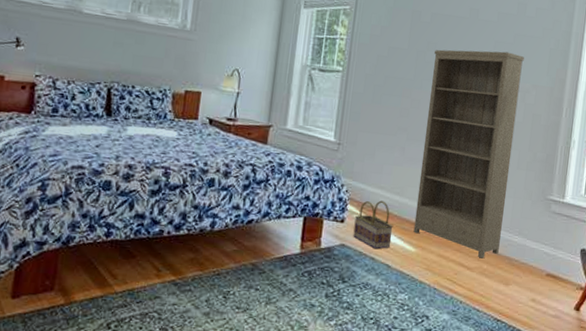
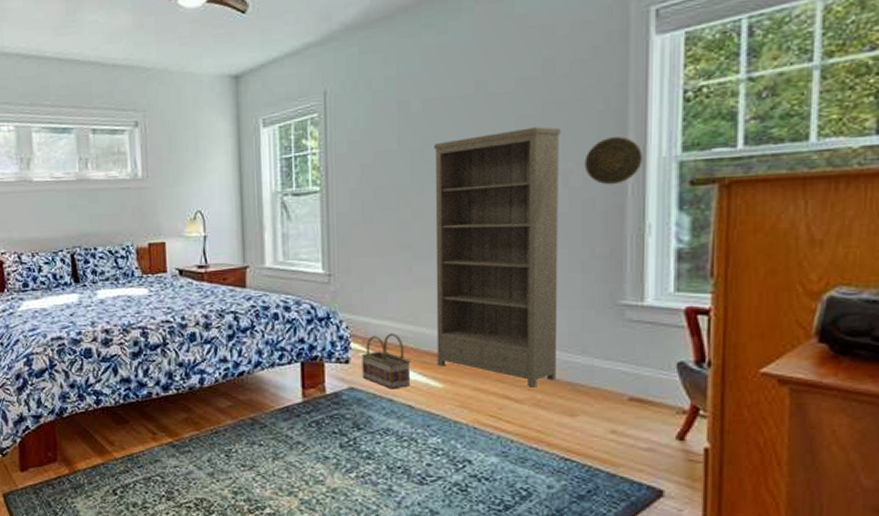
decorative plate: none [537,70,575,107] -> present [584,137,643,185]

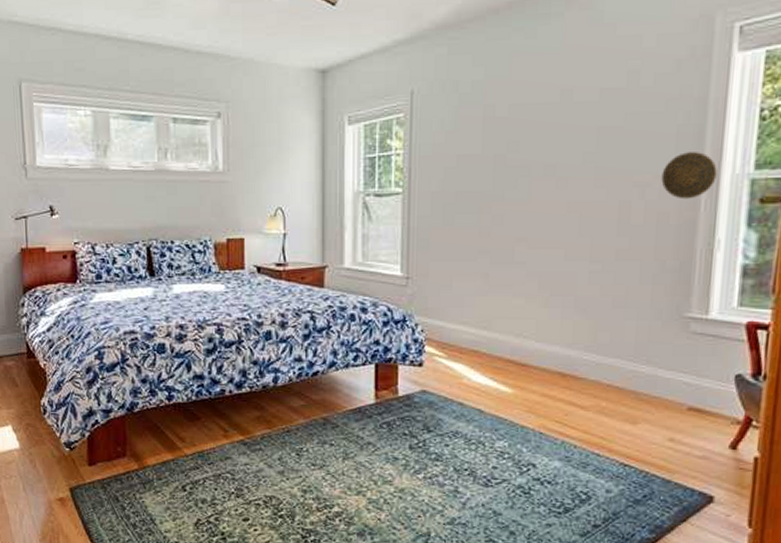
basket: present [362,333,411,390] -> none [435,338,483,393]
bookshelf: present [434,126,561,387] -> none [508,138,641,395]

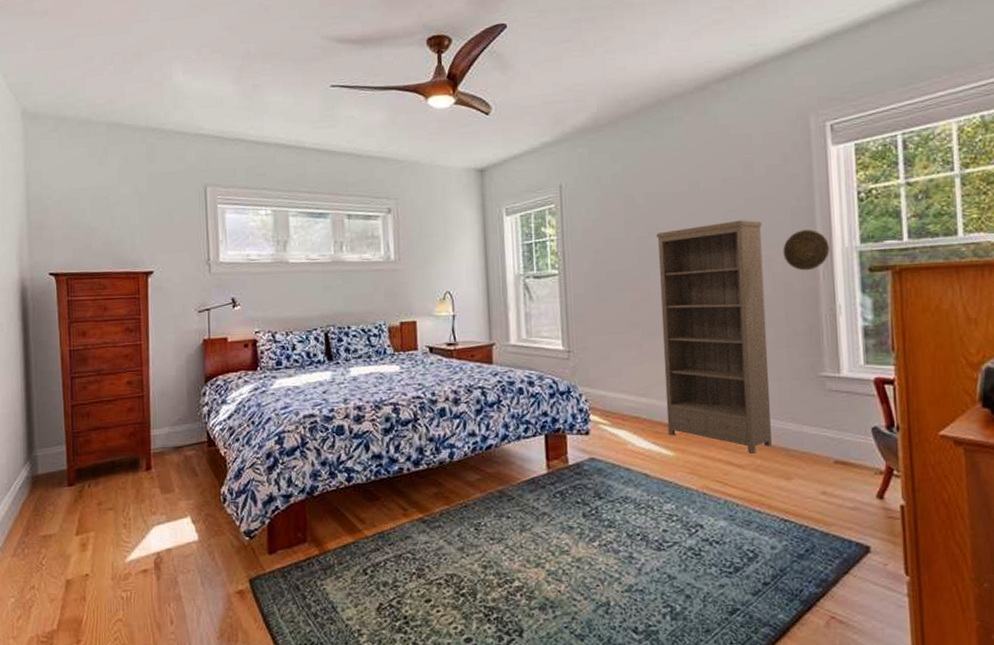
bookshelf: none [508,138,641,395] -> present [657,220,772,454]

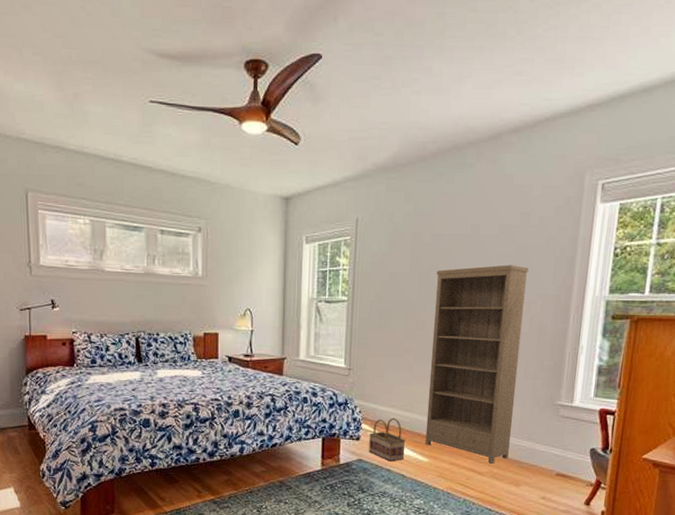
basket: none [600,405,646,459] -> present [369,418,406,462]
decorative plate: present [783,230,830,271] -> none [542,278,583,314]

